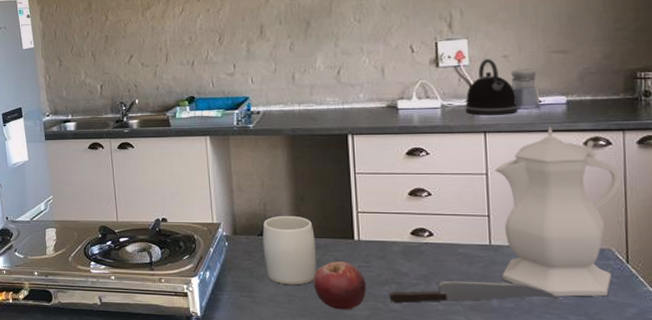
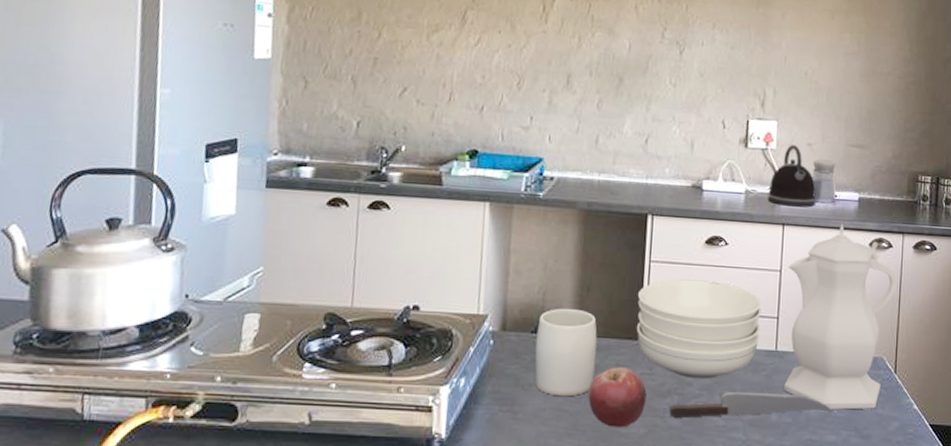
bowl: none [346,187,472,271] -> present [636,279,761,380]

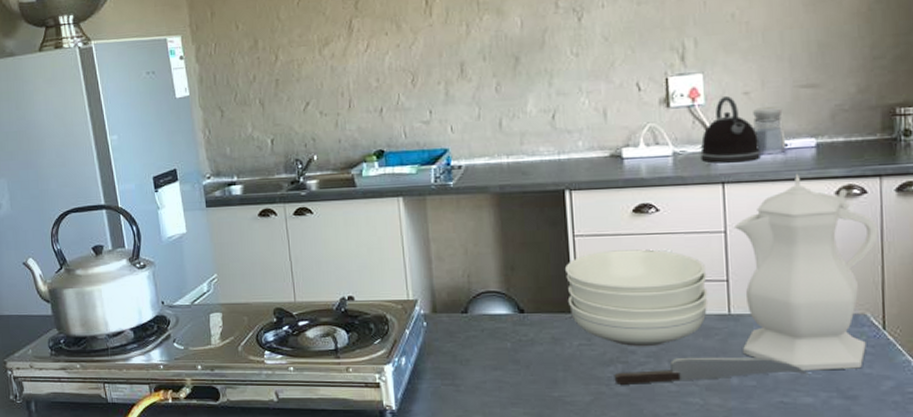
mug: present [534,308,598,397] -> none [466,288,531,370]
fruit: present [588,367,647,428] -> none [526,340,588,396]

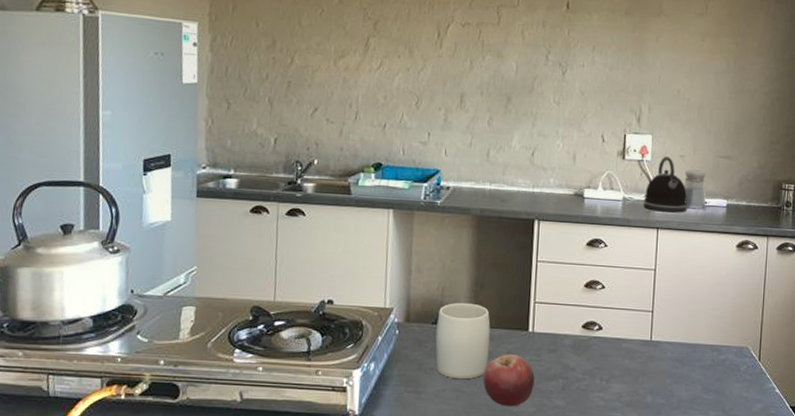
mug: none [466,288,531,370] -> present [435,302,491,380]
fruit: none [526,340,588,396] -> present [483,354,535,407]
bowl: present [564,249,709,347] -> none [525,277,638,366]
kitchen knife: present [614,357,810,385] -> none [555,376,705,399]
teapot: present [735,173,879,371] -> none [658,226,763,393]

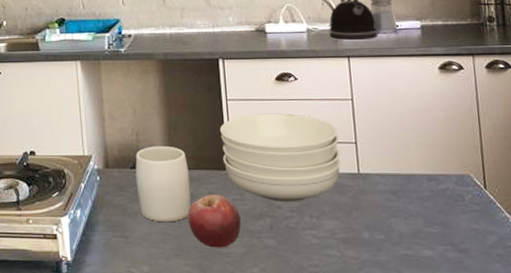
bowl: none [525,277,638,366] -> present [219,113,341,203]

